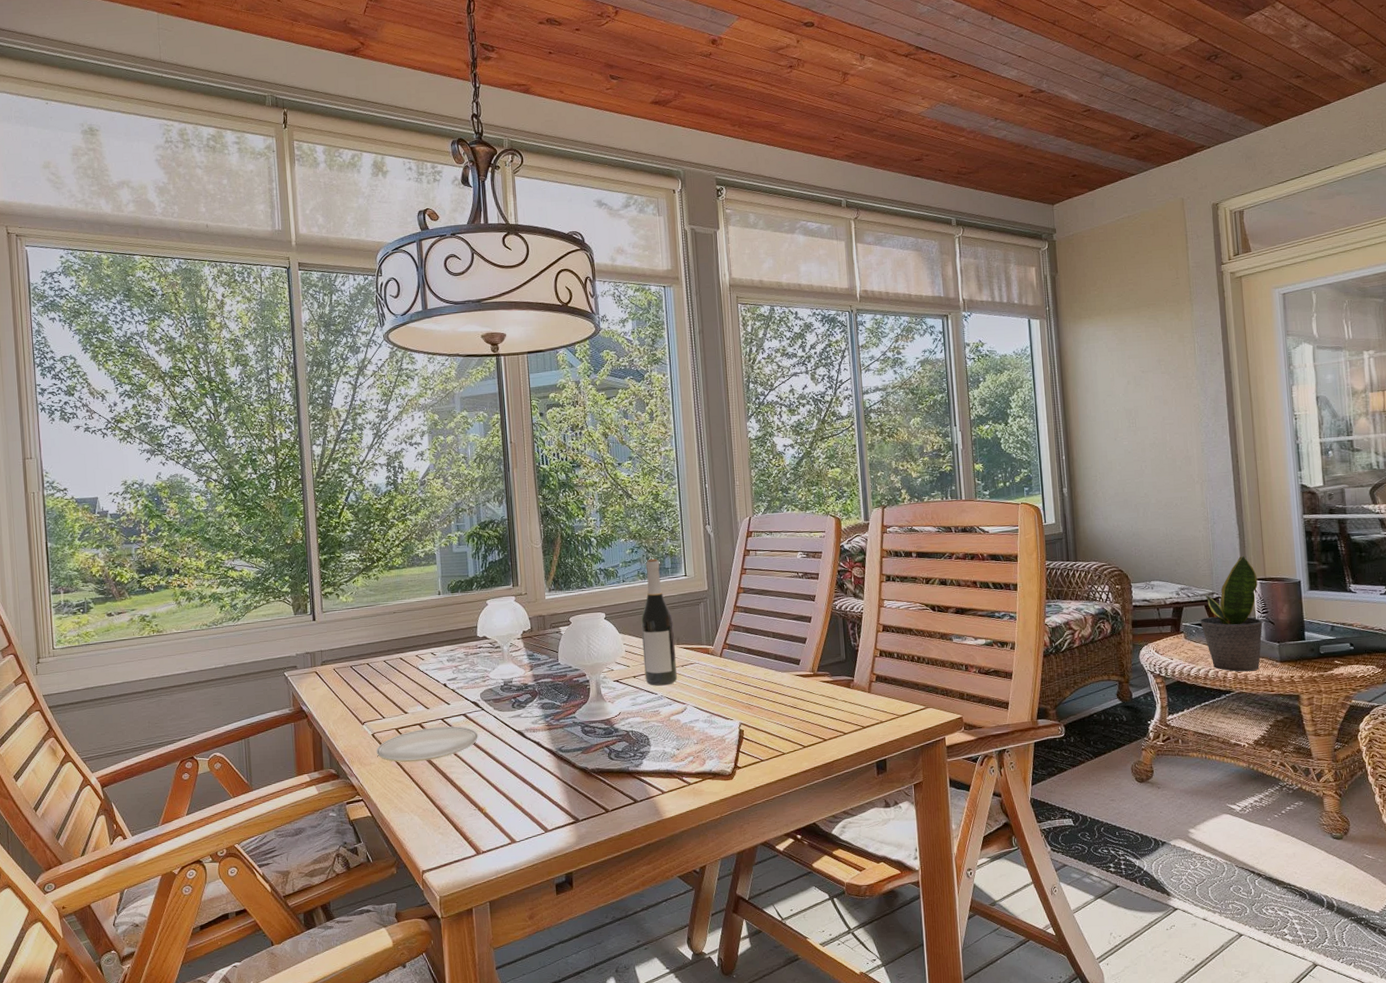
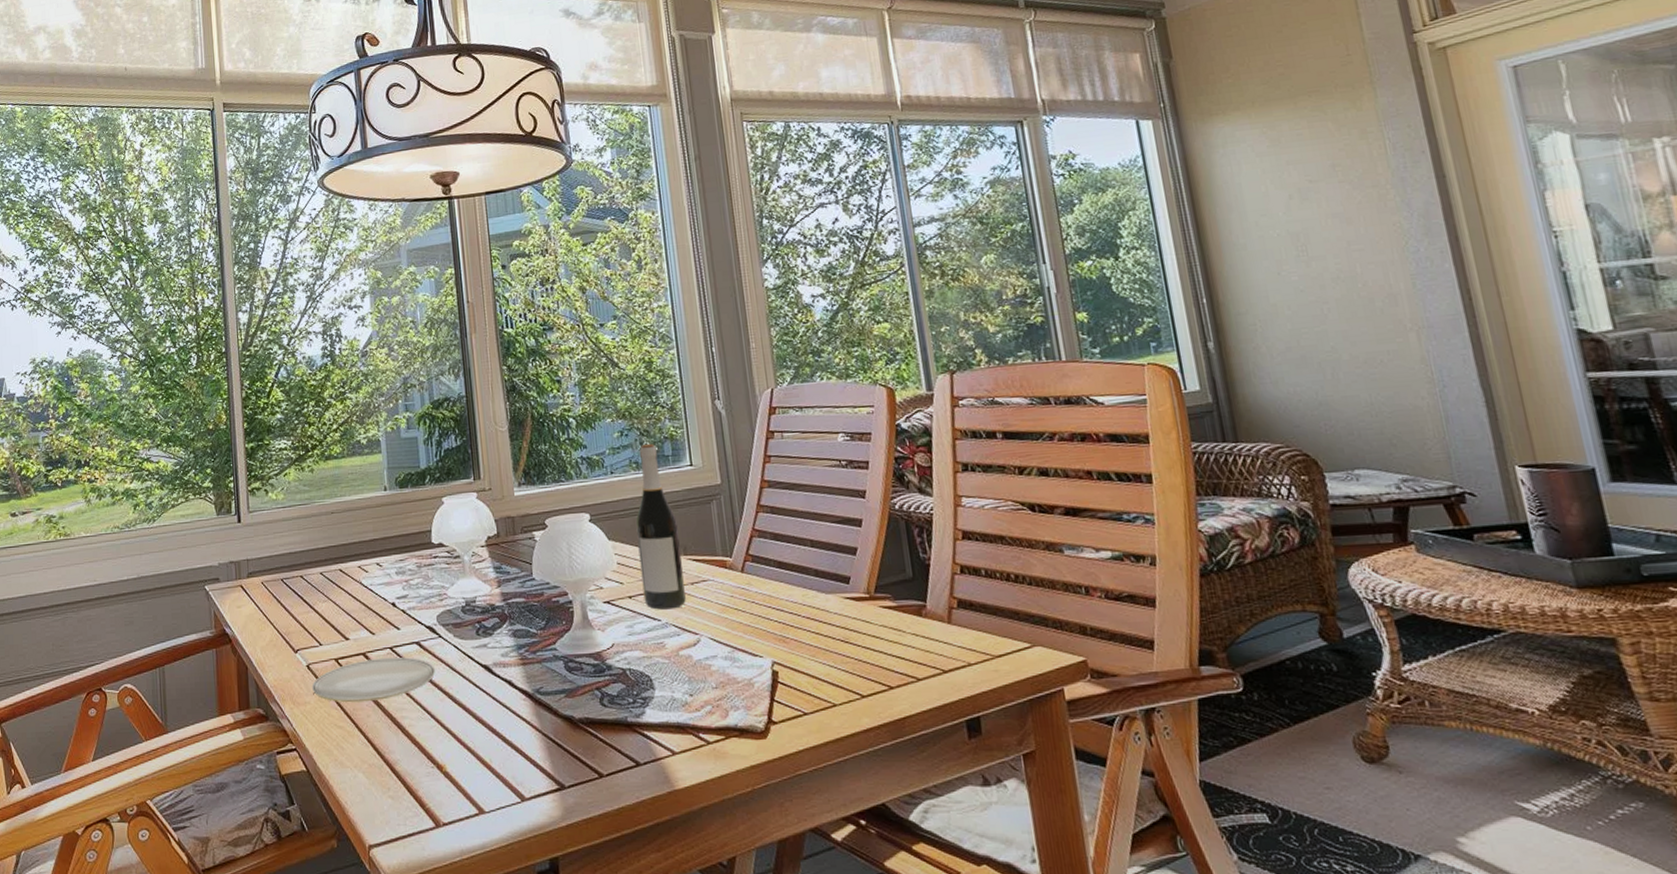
potted plant: present [1199,555,1264,672] -> none [1436,431,1544,602]

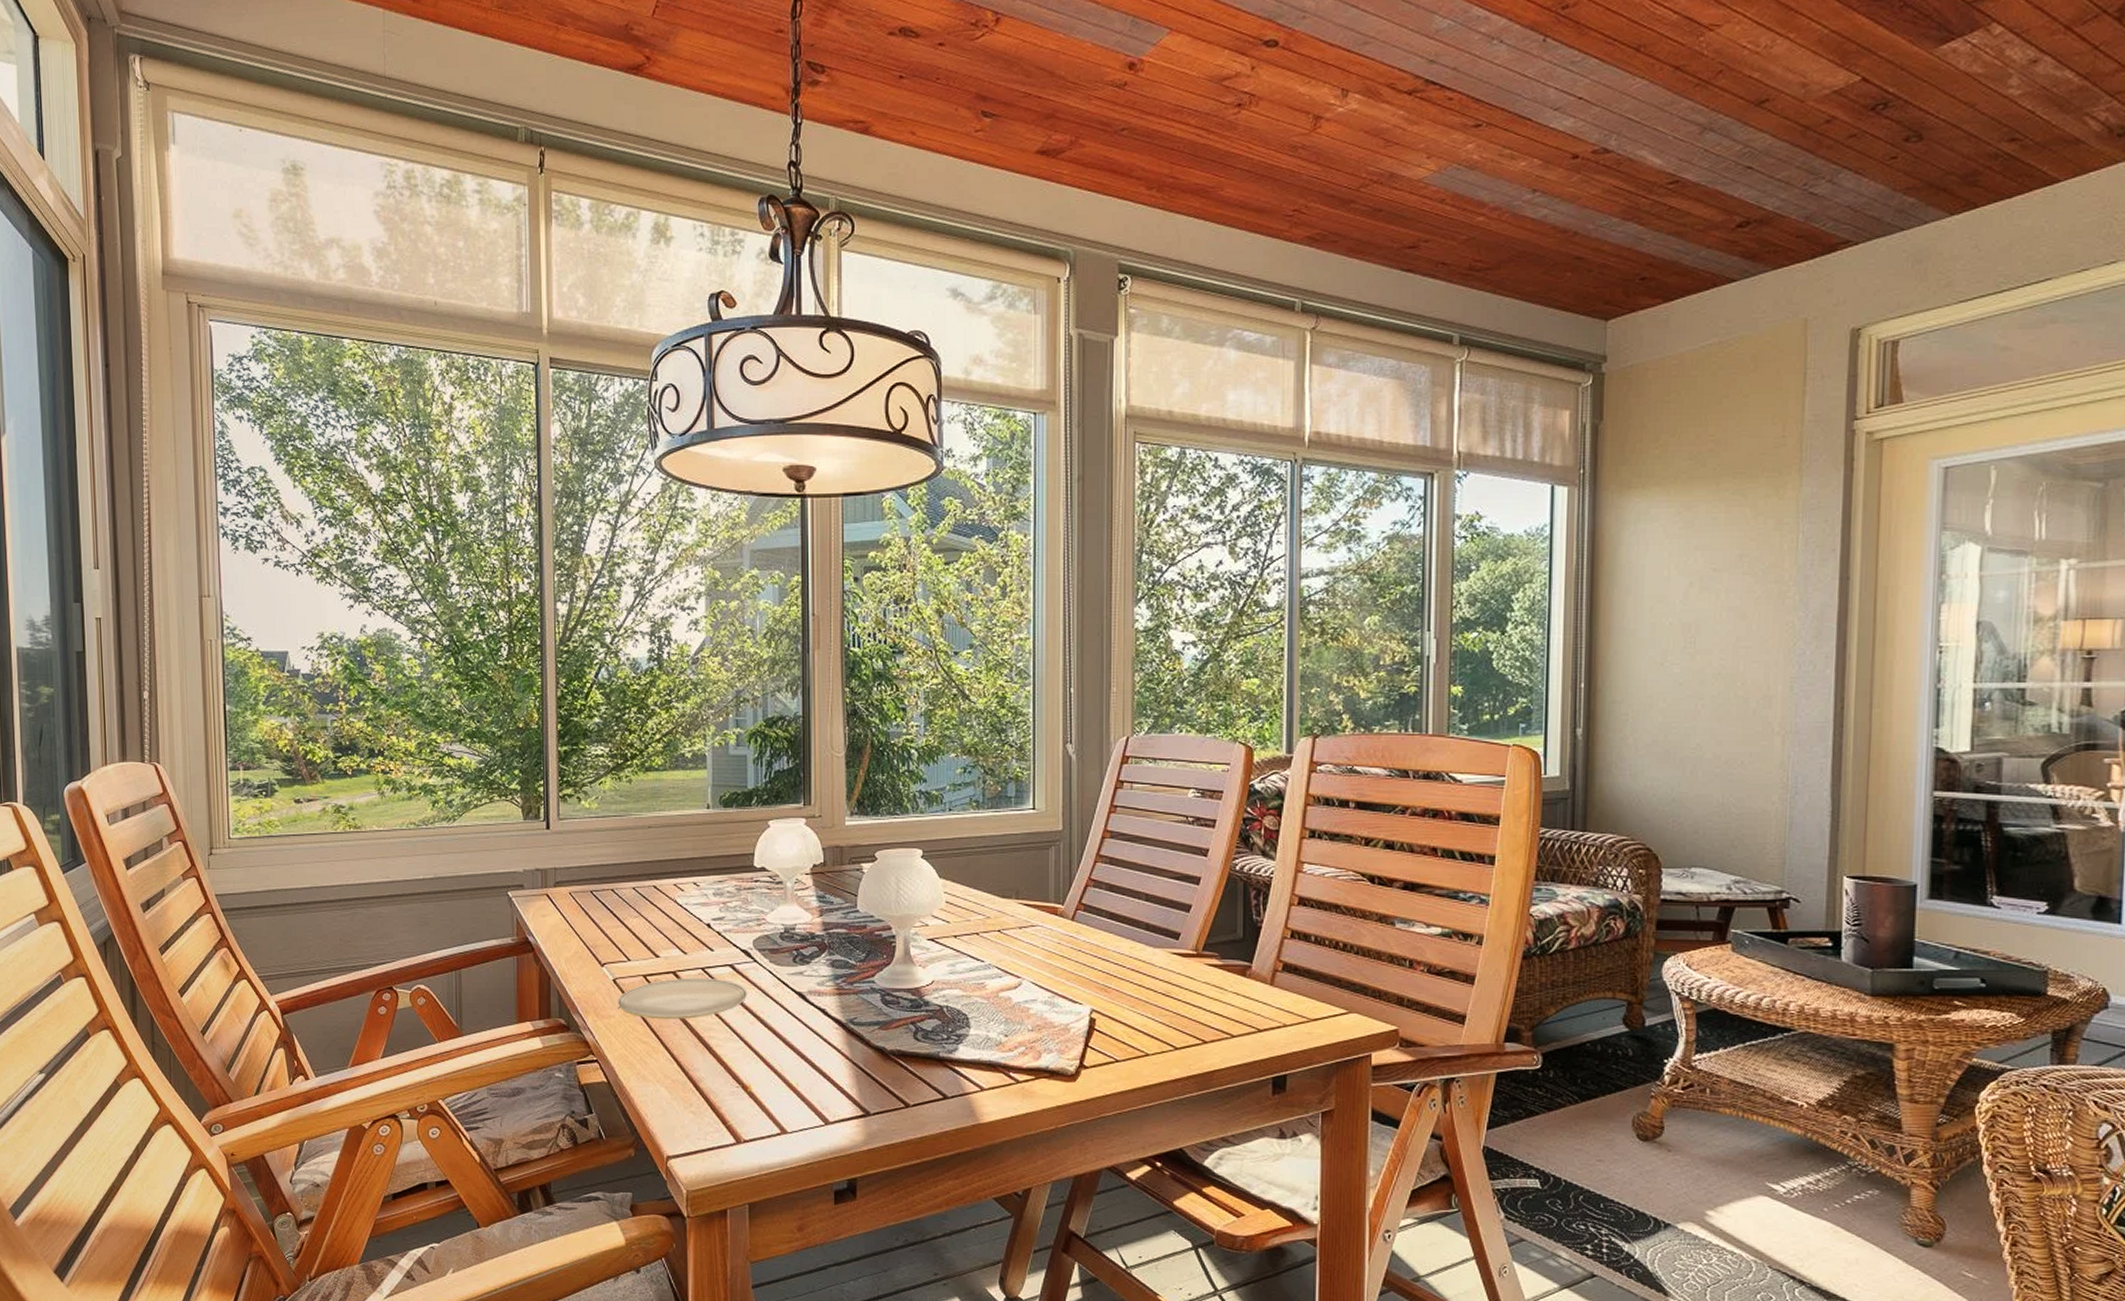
wine bottle: present [636,443,686,610] -> none [969,782,1012,951]

